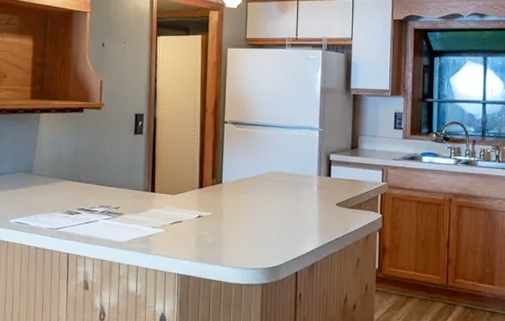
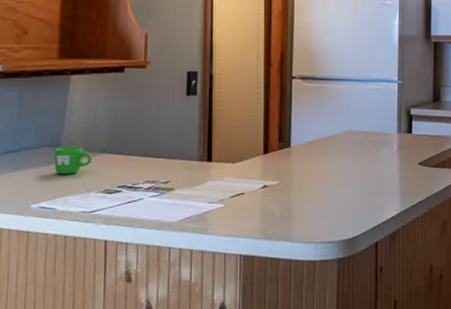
mug: none [27,173,58,197] -> present [54,146,93,175]

